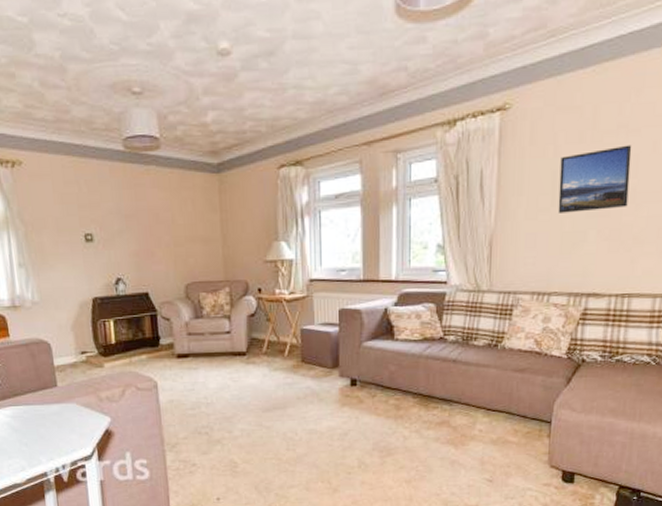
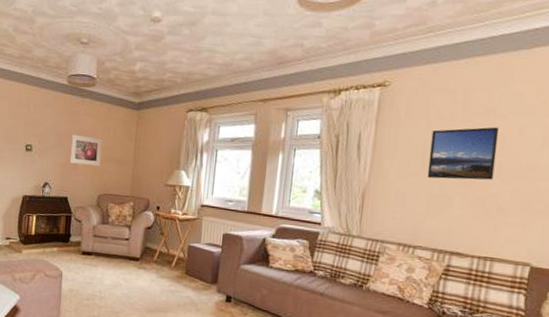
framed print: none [140,213,182,251] -> present [69,134,103,167]

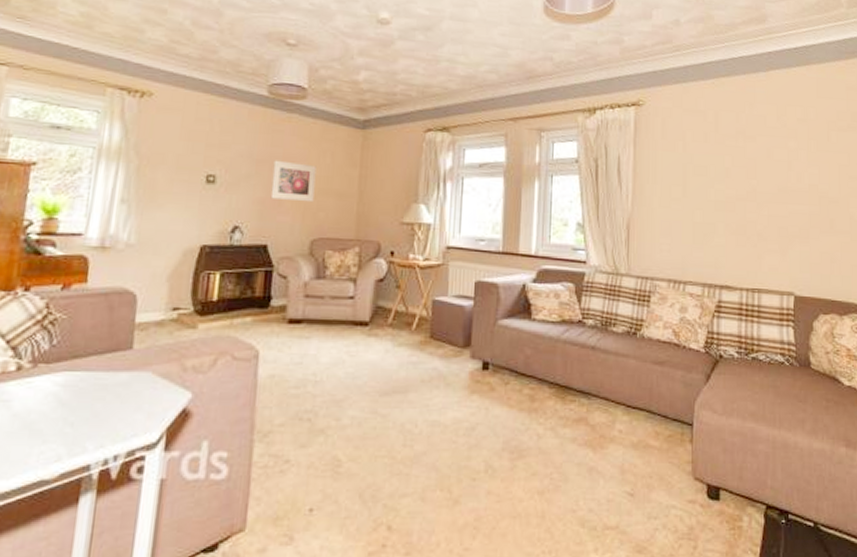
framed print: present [427,127,500,180] -> none [689,149,750,205]

